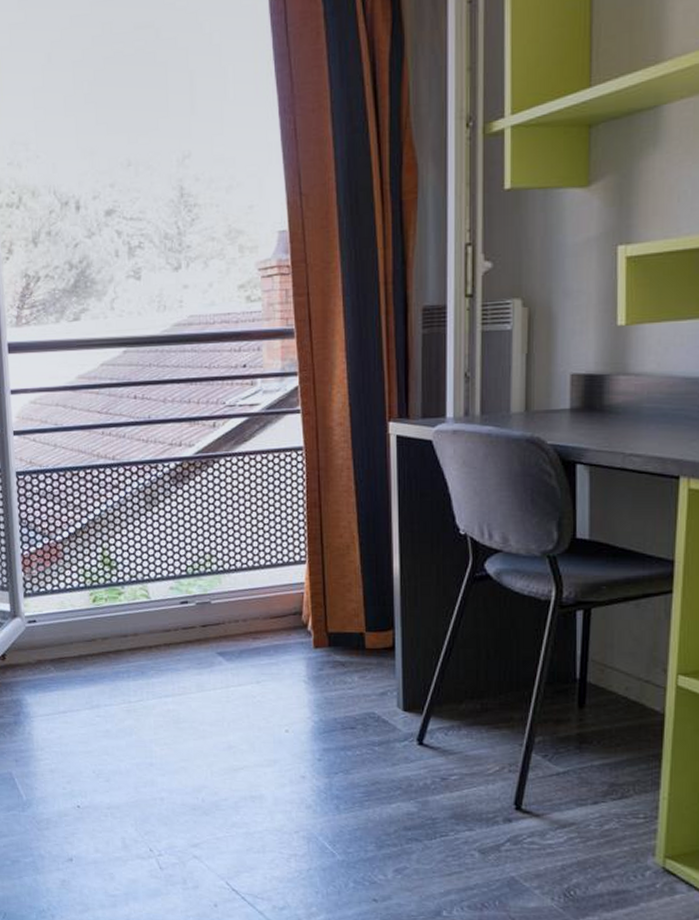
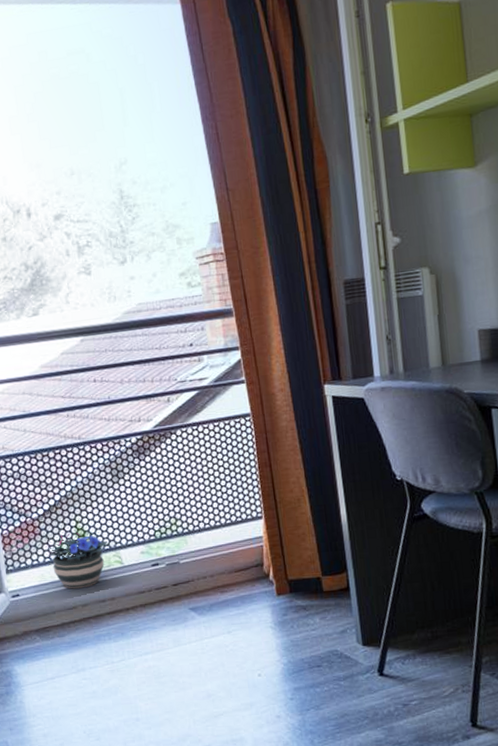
potted flower: none [71,559,135,620] -> present [49,532,107,589]

